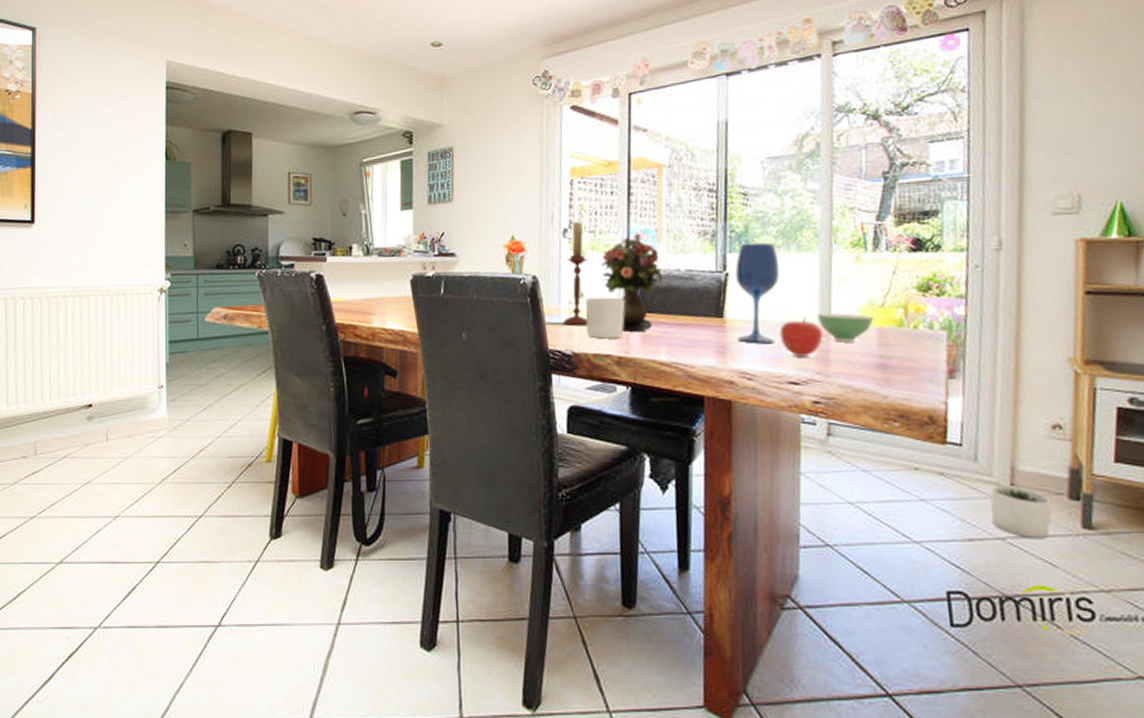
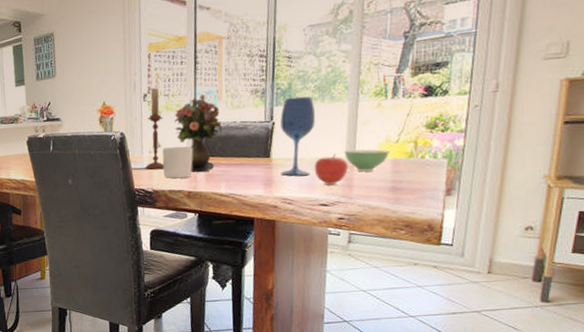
planter: present [990,484,1052,540] -> none [471,273,519,311]

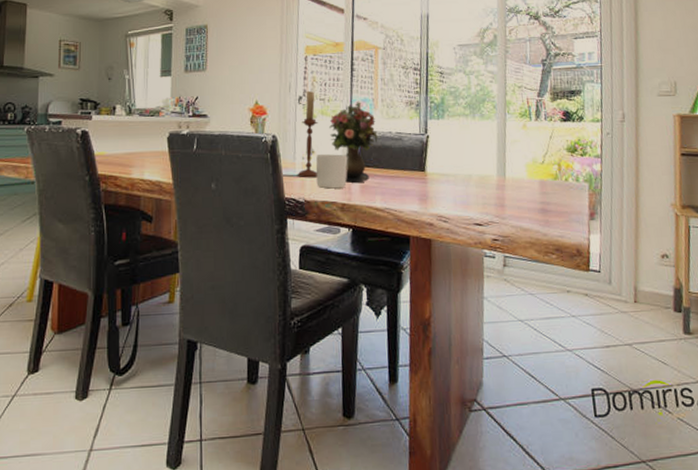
wineglass: present [279,96,316,176] -> none [434,111,468,193]
fruit: present [314,153,349,185] -> none [467,171,500,203]
bowl: present [344,149,389,172] -> none [495,168,536,192]

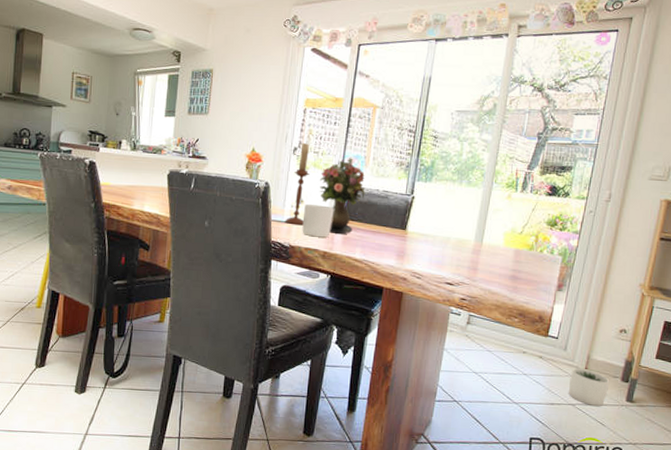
planter: none [621,302,663,344] -> present [569,367,610,407]

